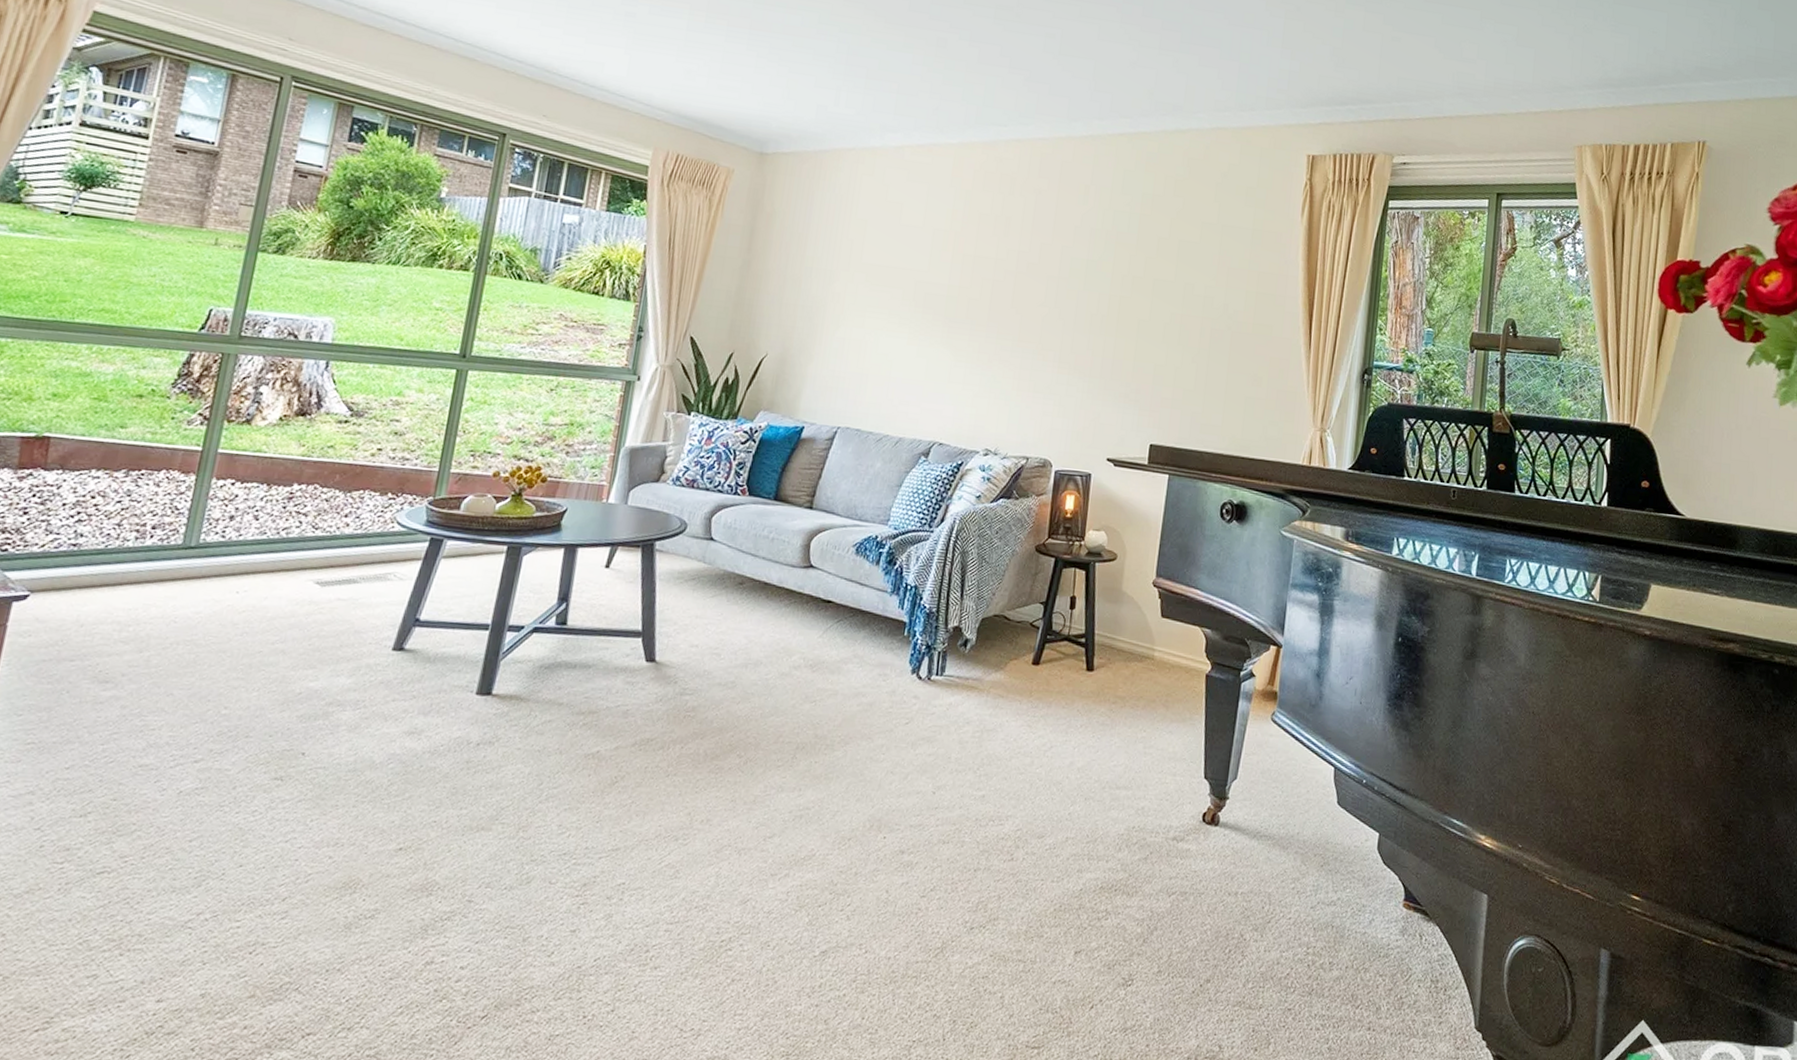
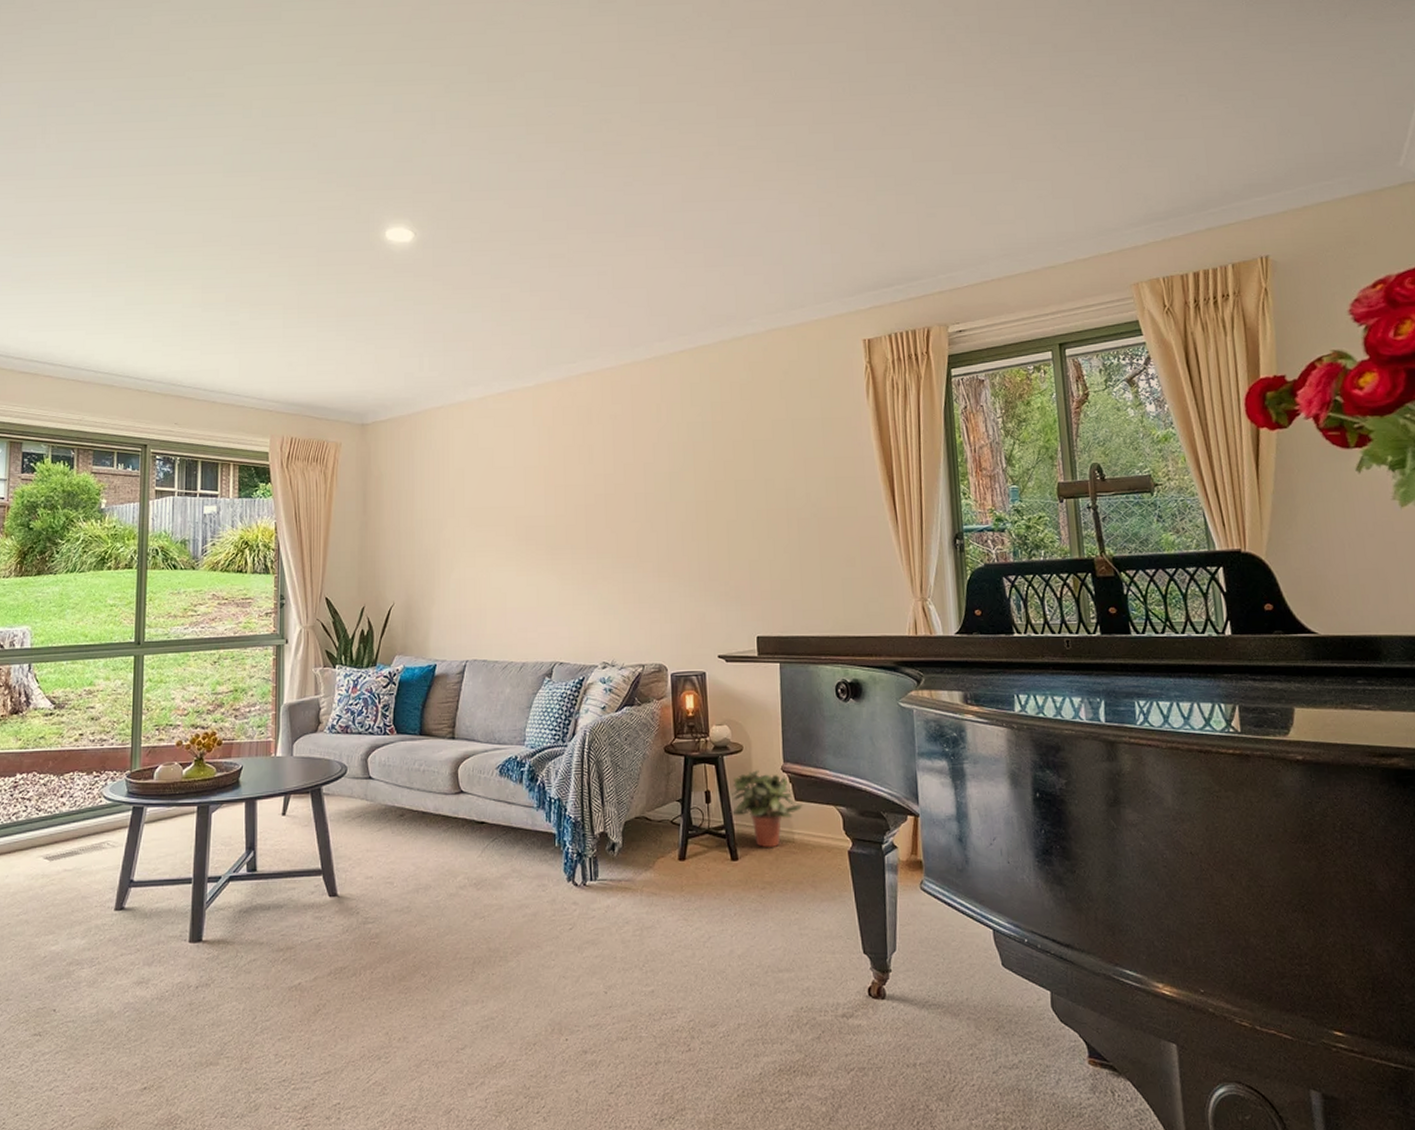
potted plant: none [1093,581,1169,662] -> present [730,770,803,847]

